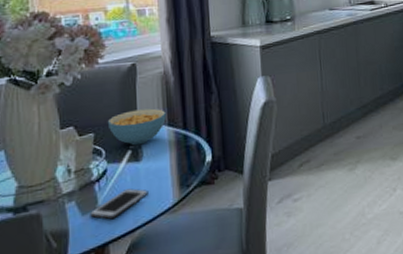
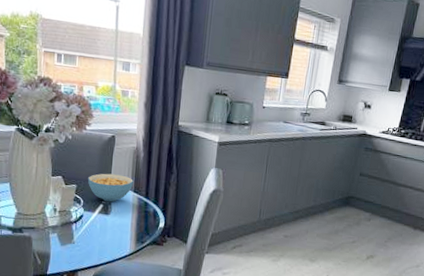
cell phone: present [90,188,148,220] -> none [67,234,112,254]

